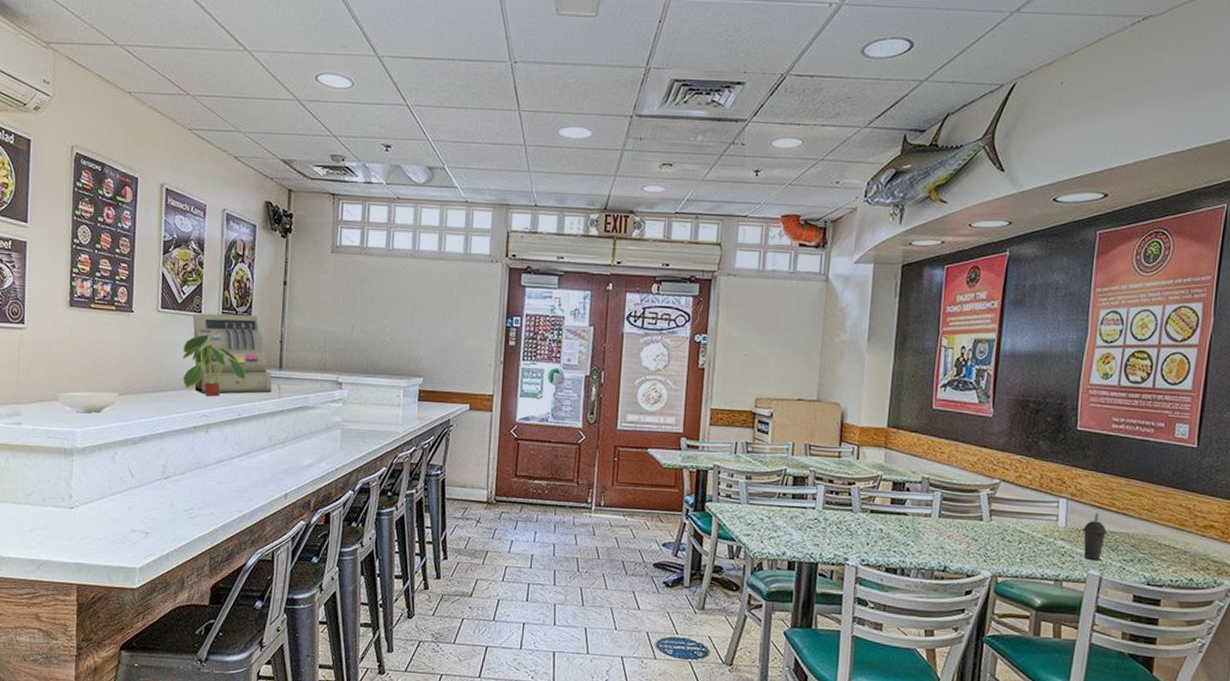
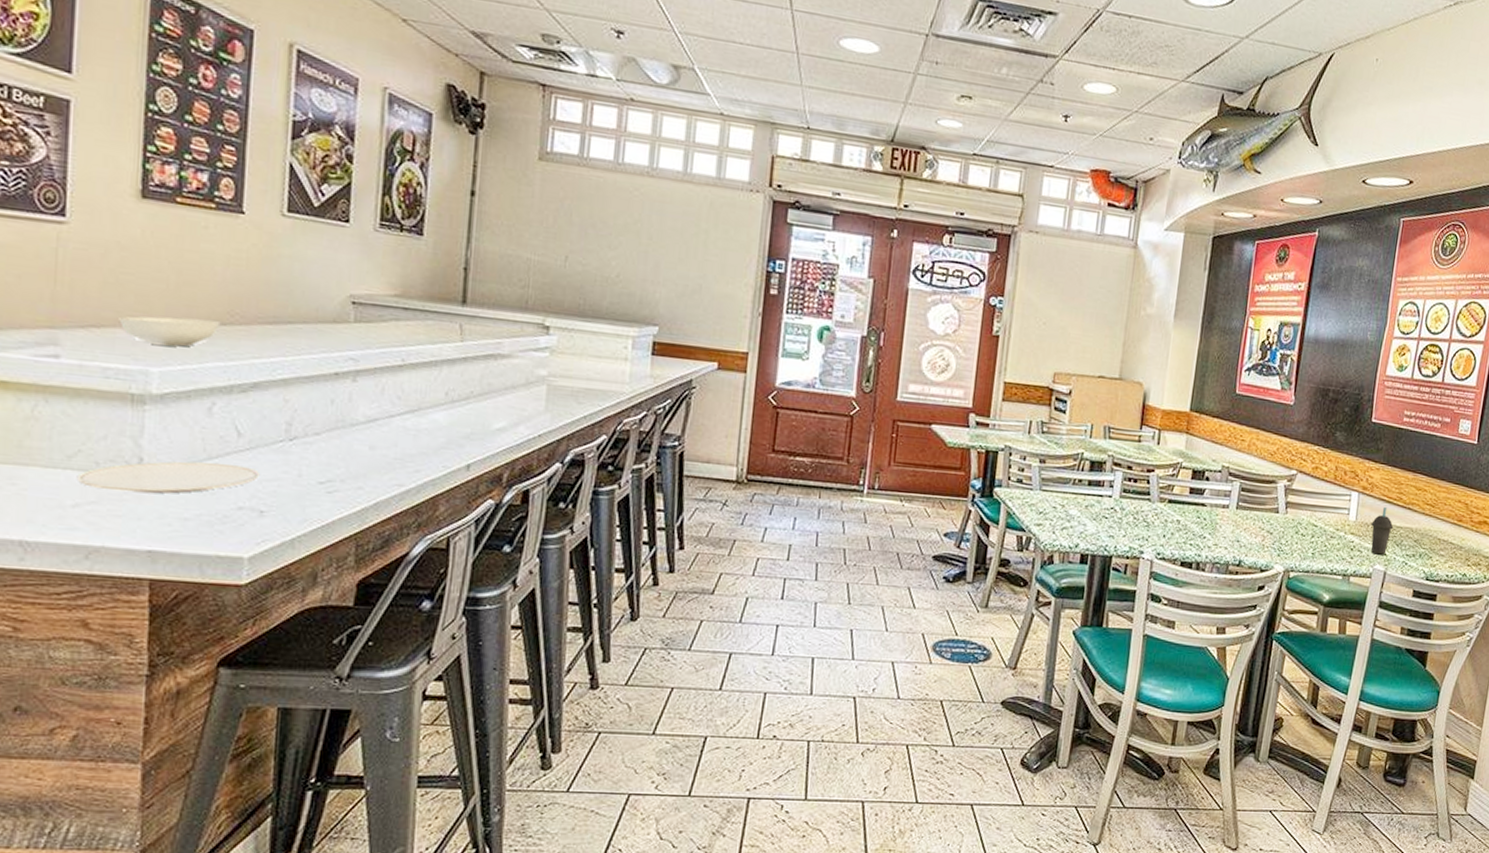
plate: none [32,496,146,521] -> present [76,461,261,494]
plant: present [182,334,246,397] -> none [319,251,414,336]
cash register: present [193,313,272,395] -> none [336,222,452,335]

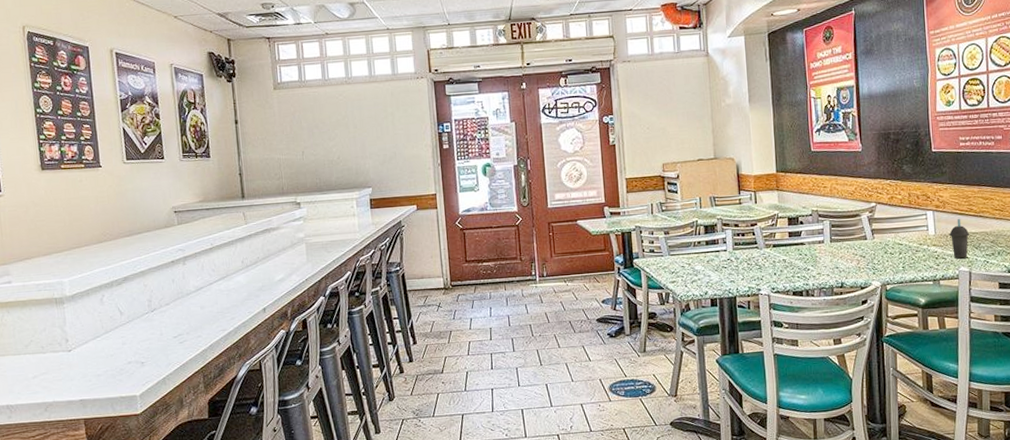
plate: present [76,461,261,494] -> none [32,334,138,364]
bowl: present [117,316,221,347] -> none [39,240,99,264]

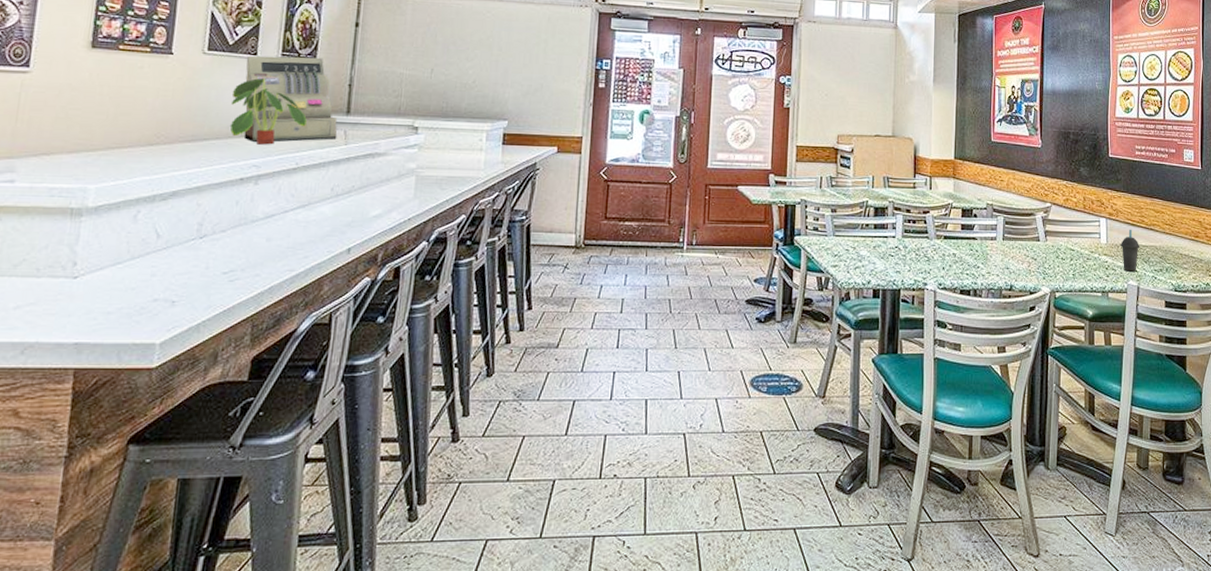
plant: none [151,177,213,233] -> present [229,77,307,146]
cash register: none [156,154,239,232] -> present [243,55,338,143]

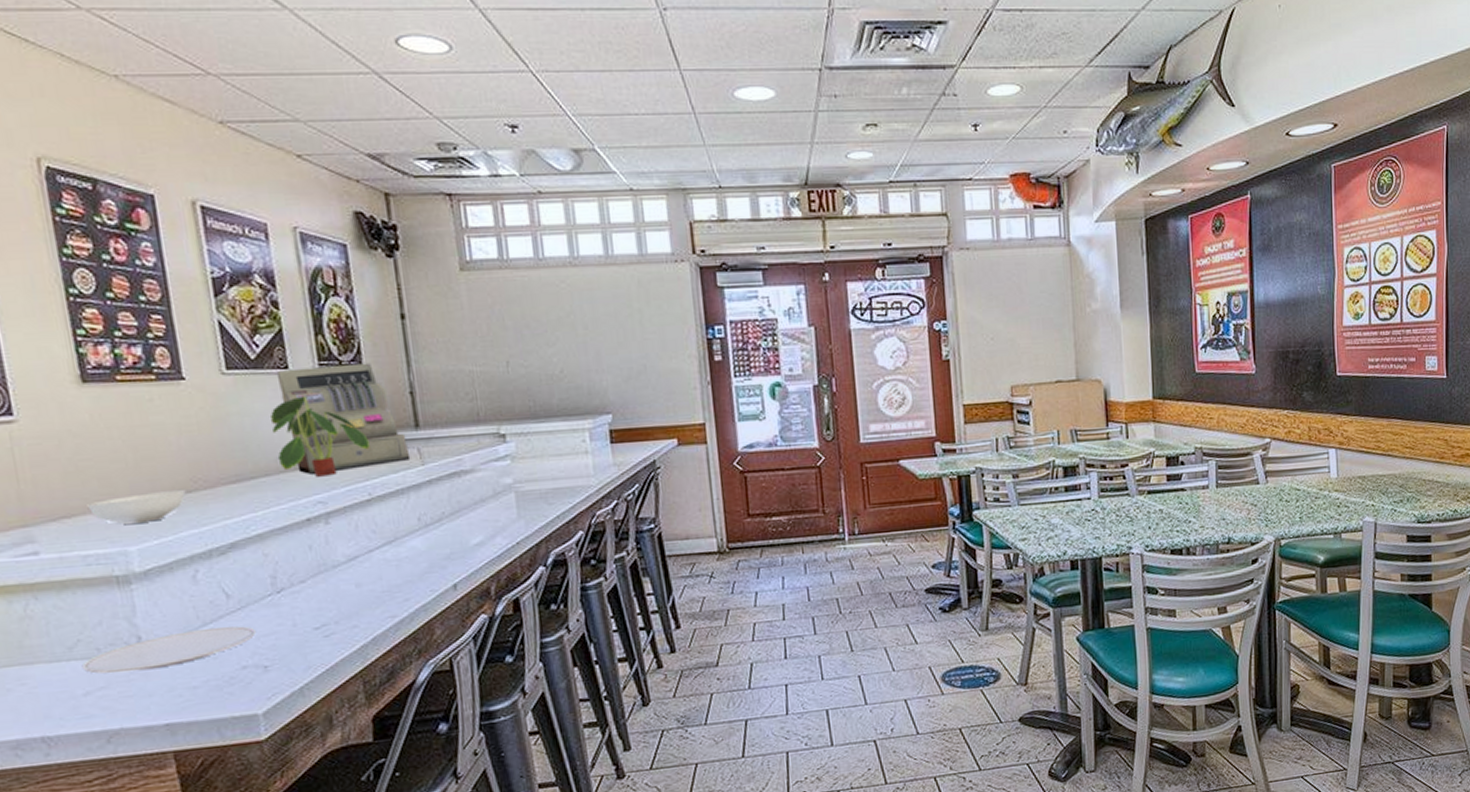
plate: none [19,261,175,293] -> present [81,626,257,674]
bowl: none [64,141,149,167] -> present [85,489,186,526]
cup: present [1121,230,1140,272] -> none [1354,458,1377,507]

